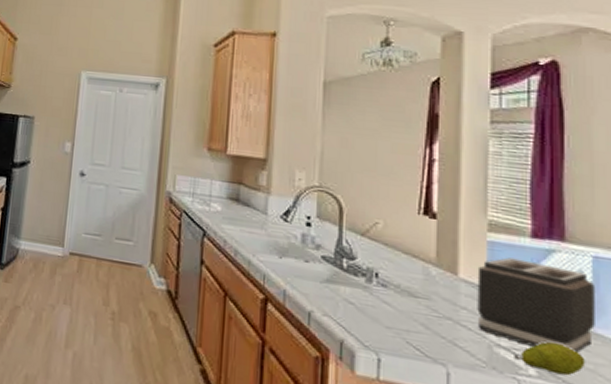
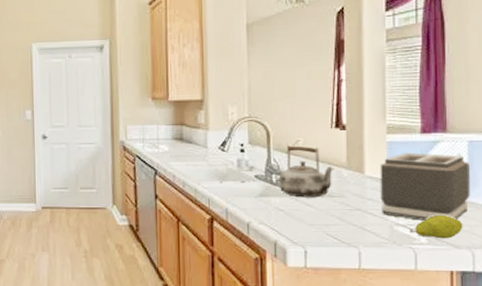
kettle: none [350,227,420,296] -> present [278,145,335,198]

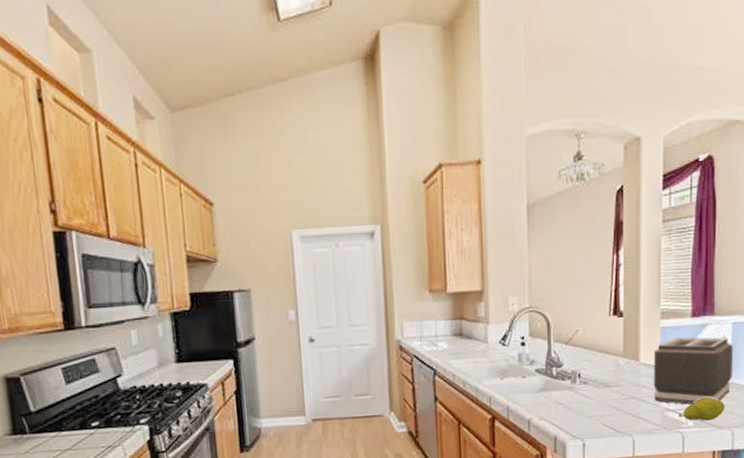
kettle: present [278,145,335,198] -> none [558,336,612,390]

